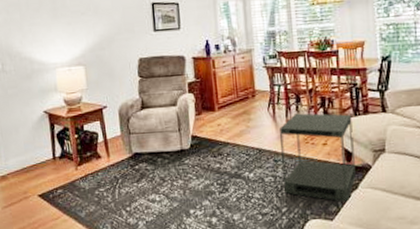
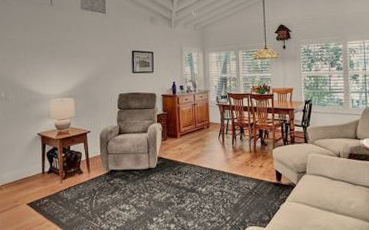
side table: present [280,113,356,202] -> none [227,142,284,213]

